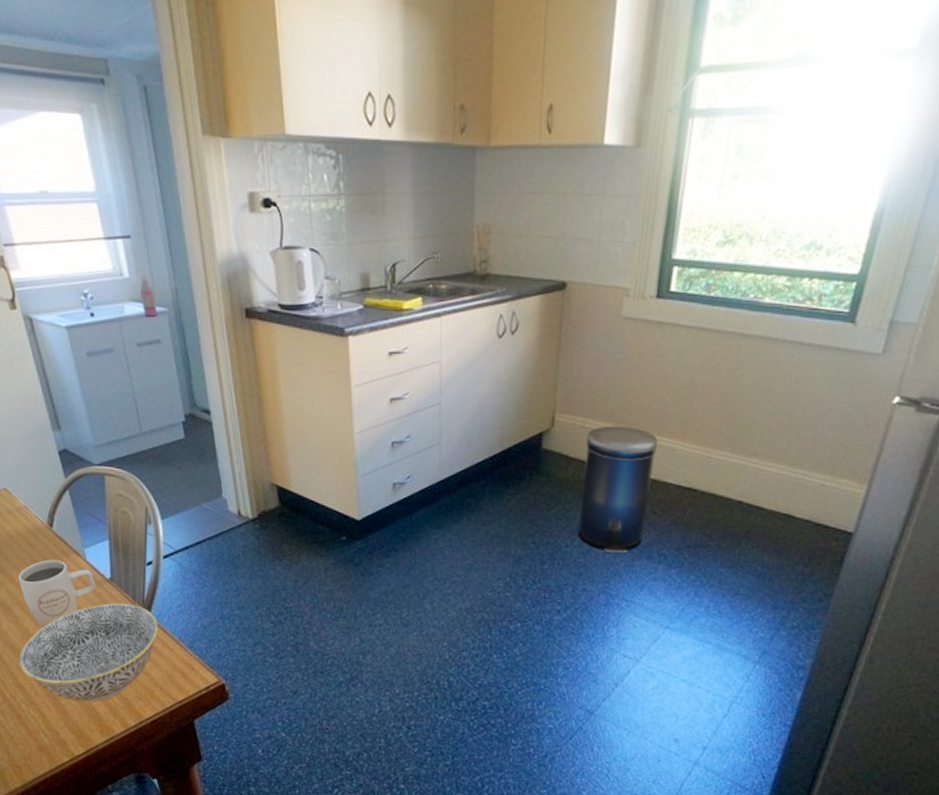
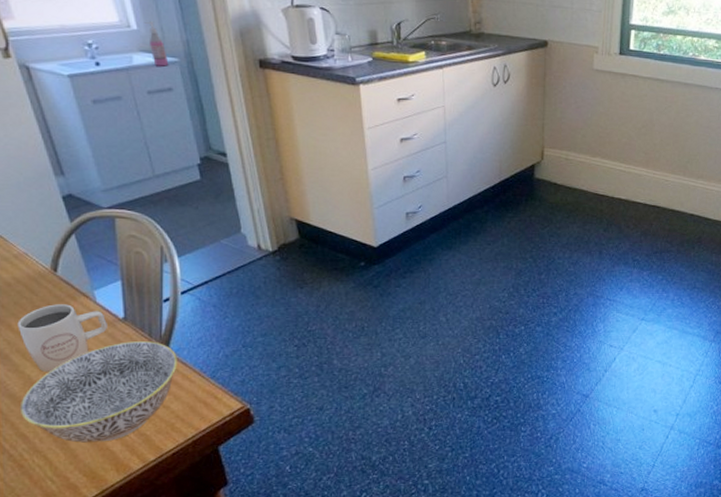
pedal bin: present [577,425,658,555] -> none [567,157,627,262]

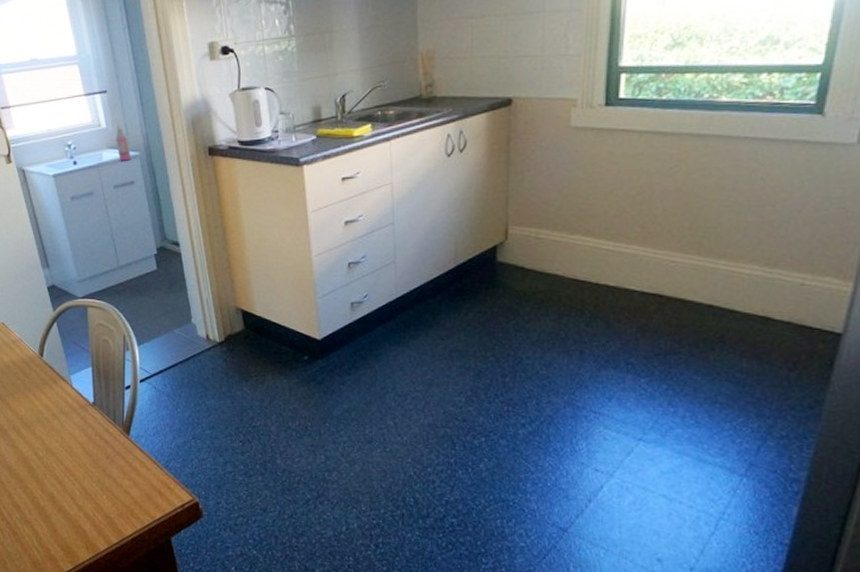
mug: present [17,304,109,372] -> none [14,386,82,449]
bowl: present [19,341,177,443] -> none [15,425,136,520]

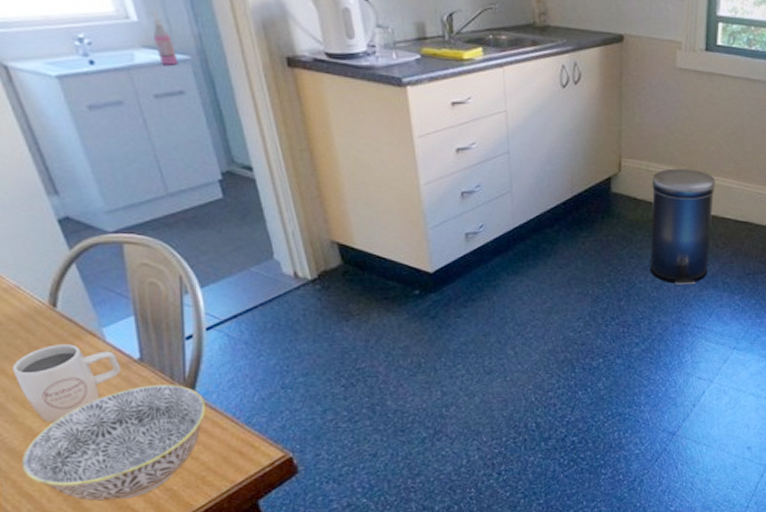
mug: none [14,386,82,449] -> present [12,344,122,422]
bowl: none [15,425,136,520] -> present [21,384,206,501]
pedal bin: none [538,235,617,365] -> present [649,168,715,286]

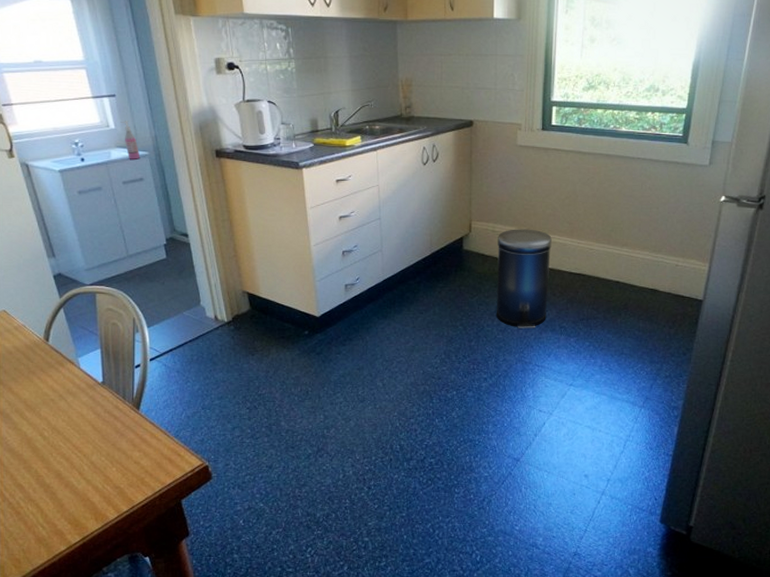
mug: present [12,344,122,422] -> none [17,370,90,430]
bowl: present [21,384,206,501] -> none [17,403,146,493]

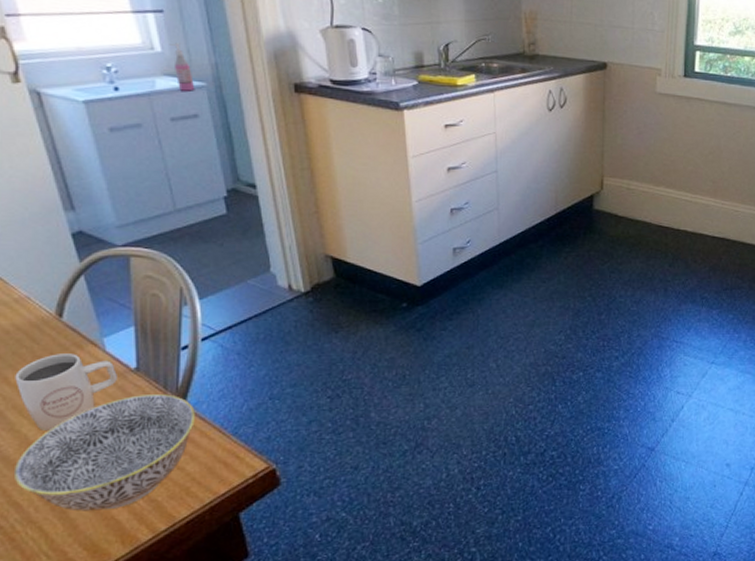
mug: none [17,370,90,430] -> present [15,353,119,431]
bowl: none [17,403,146,493] -> present [13,394,195,512]
pedal bin: present [496,229,552,329] -> none [630,186,694,301]

